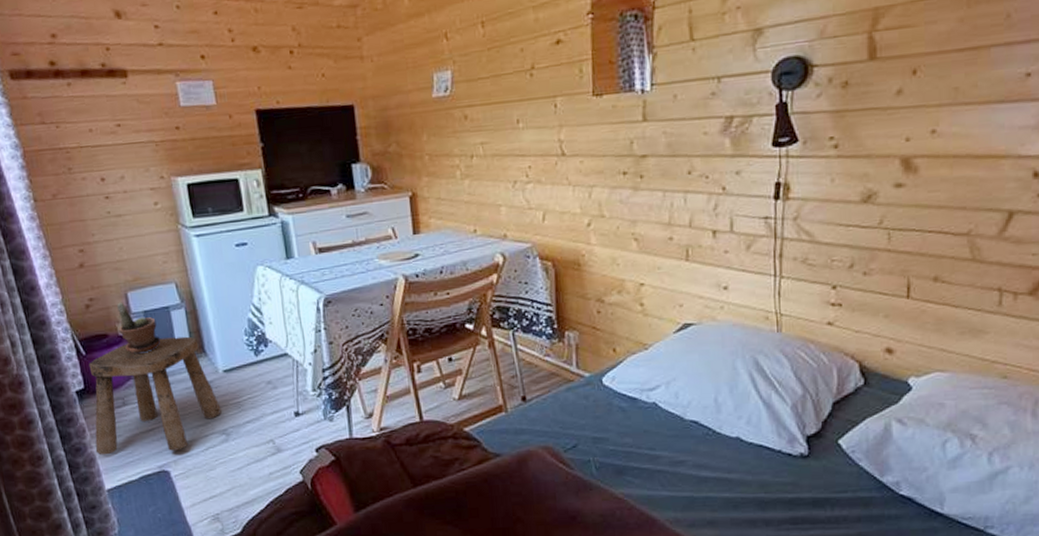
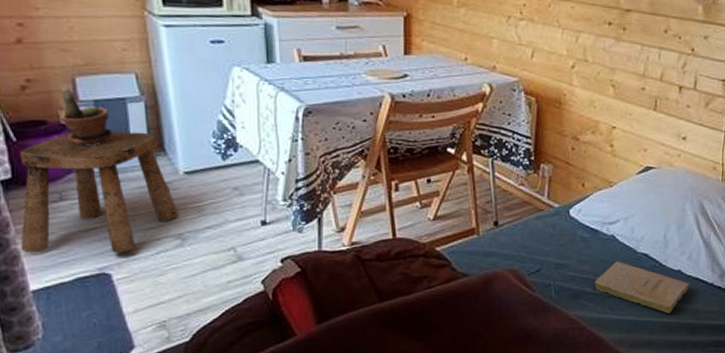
book: none [638,431,752,487] -> present [593,261,689,313]

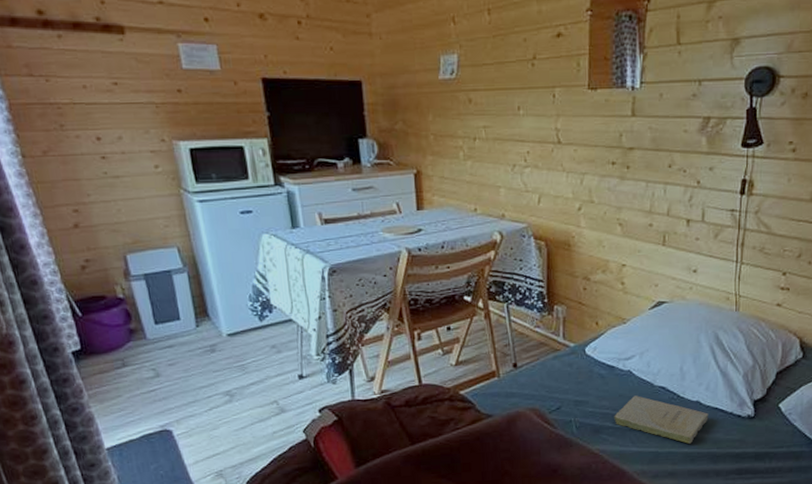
stool: present [19,131,178,253] -> none [85,300,225,415]
potted plant: present [61,87,113,147] -> none [115,264,163,317]

